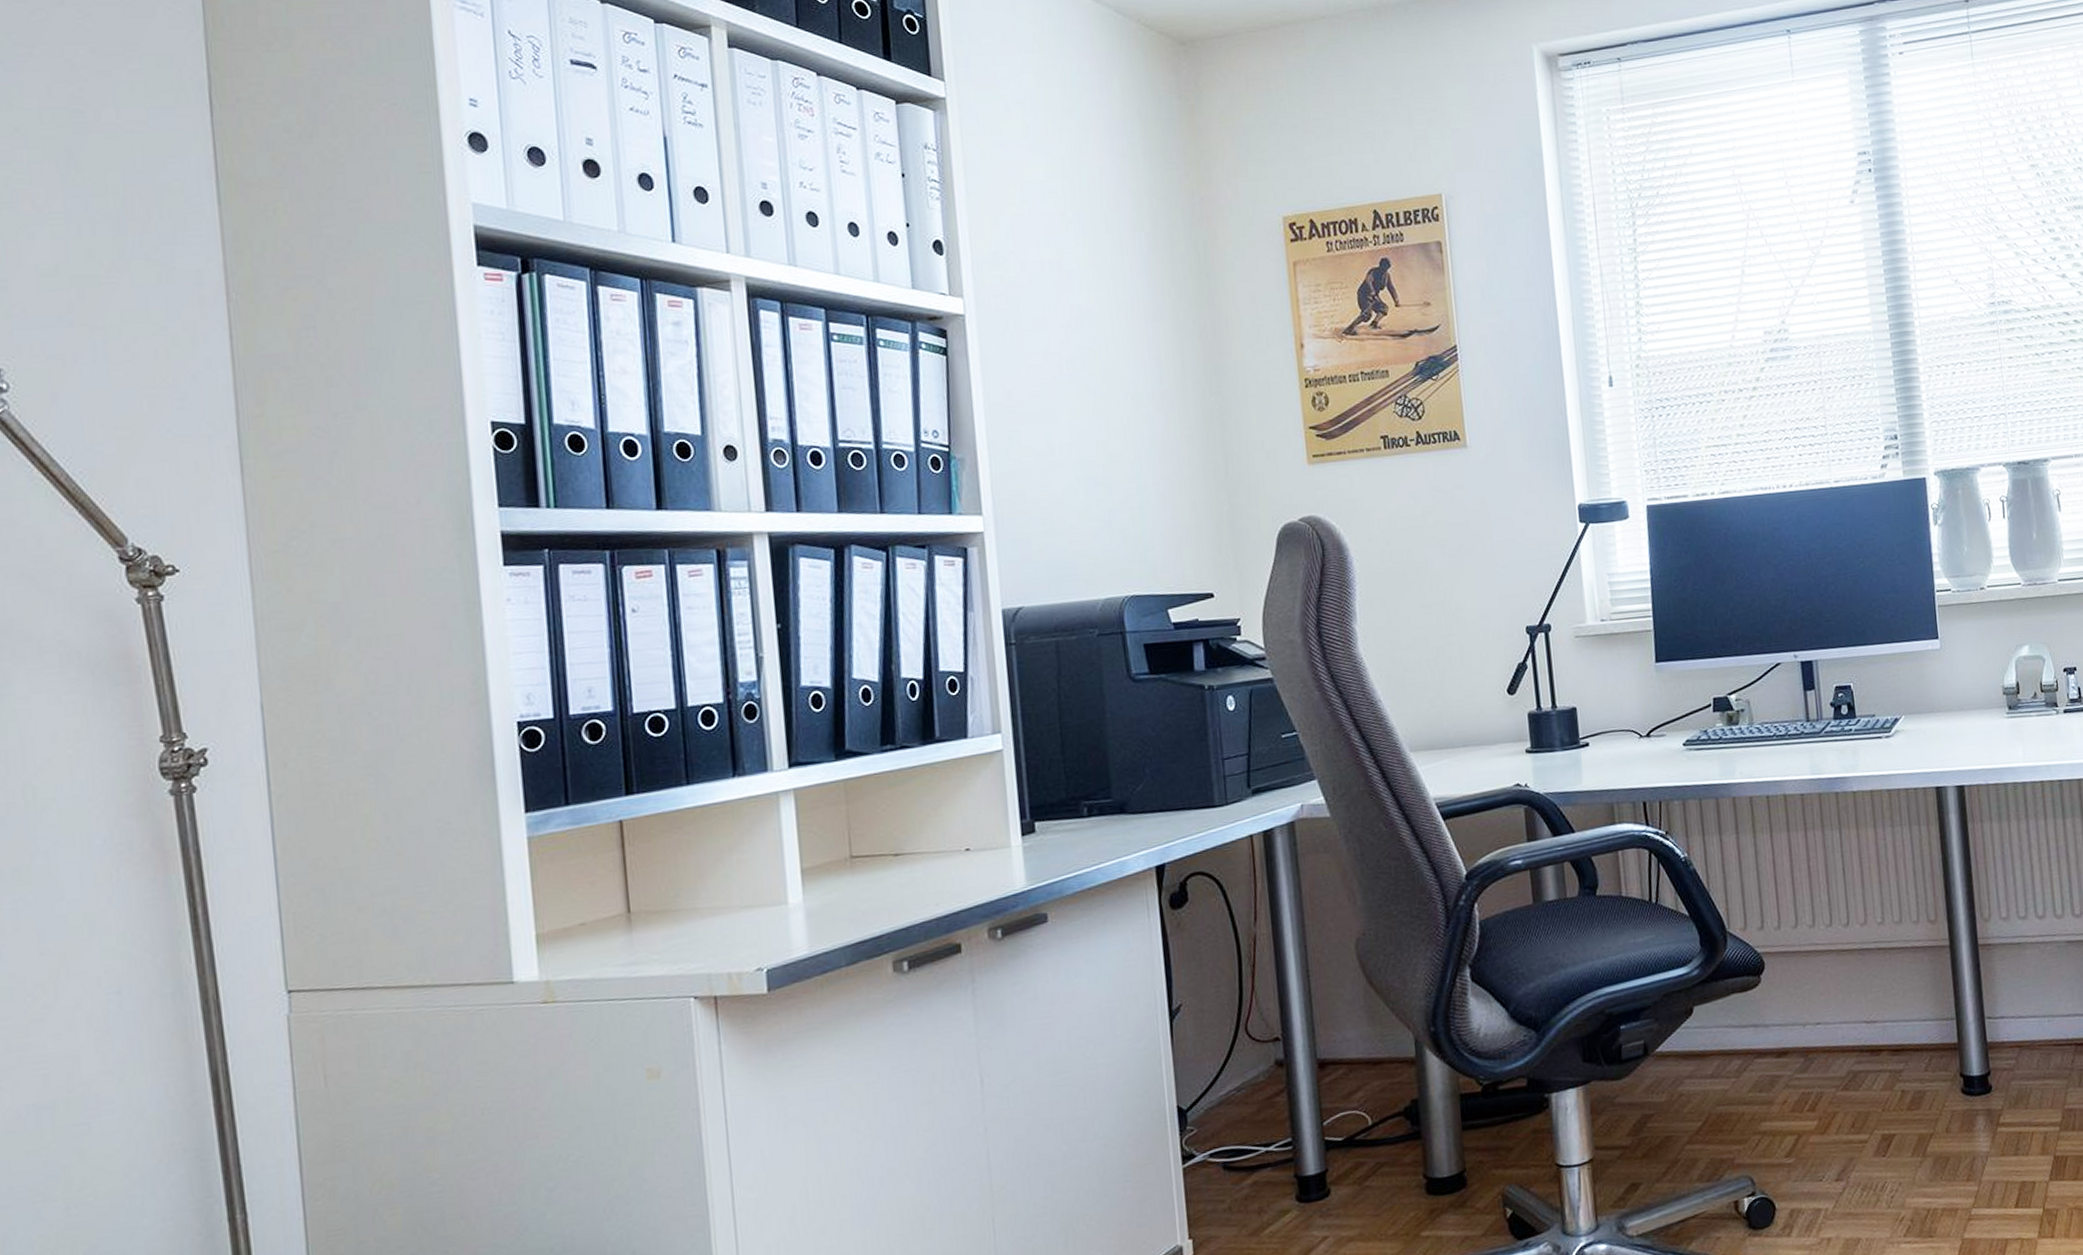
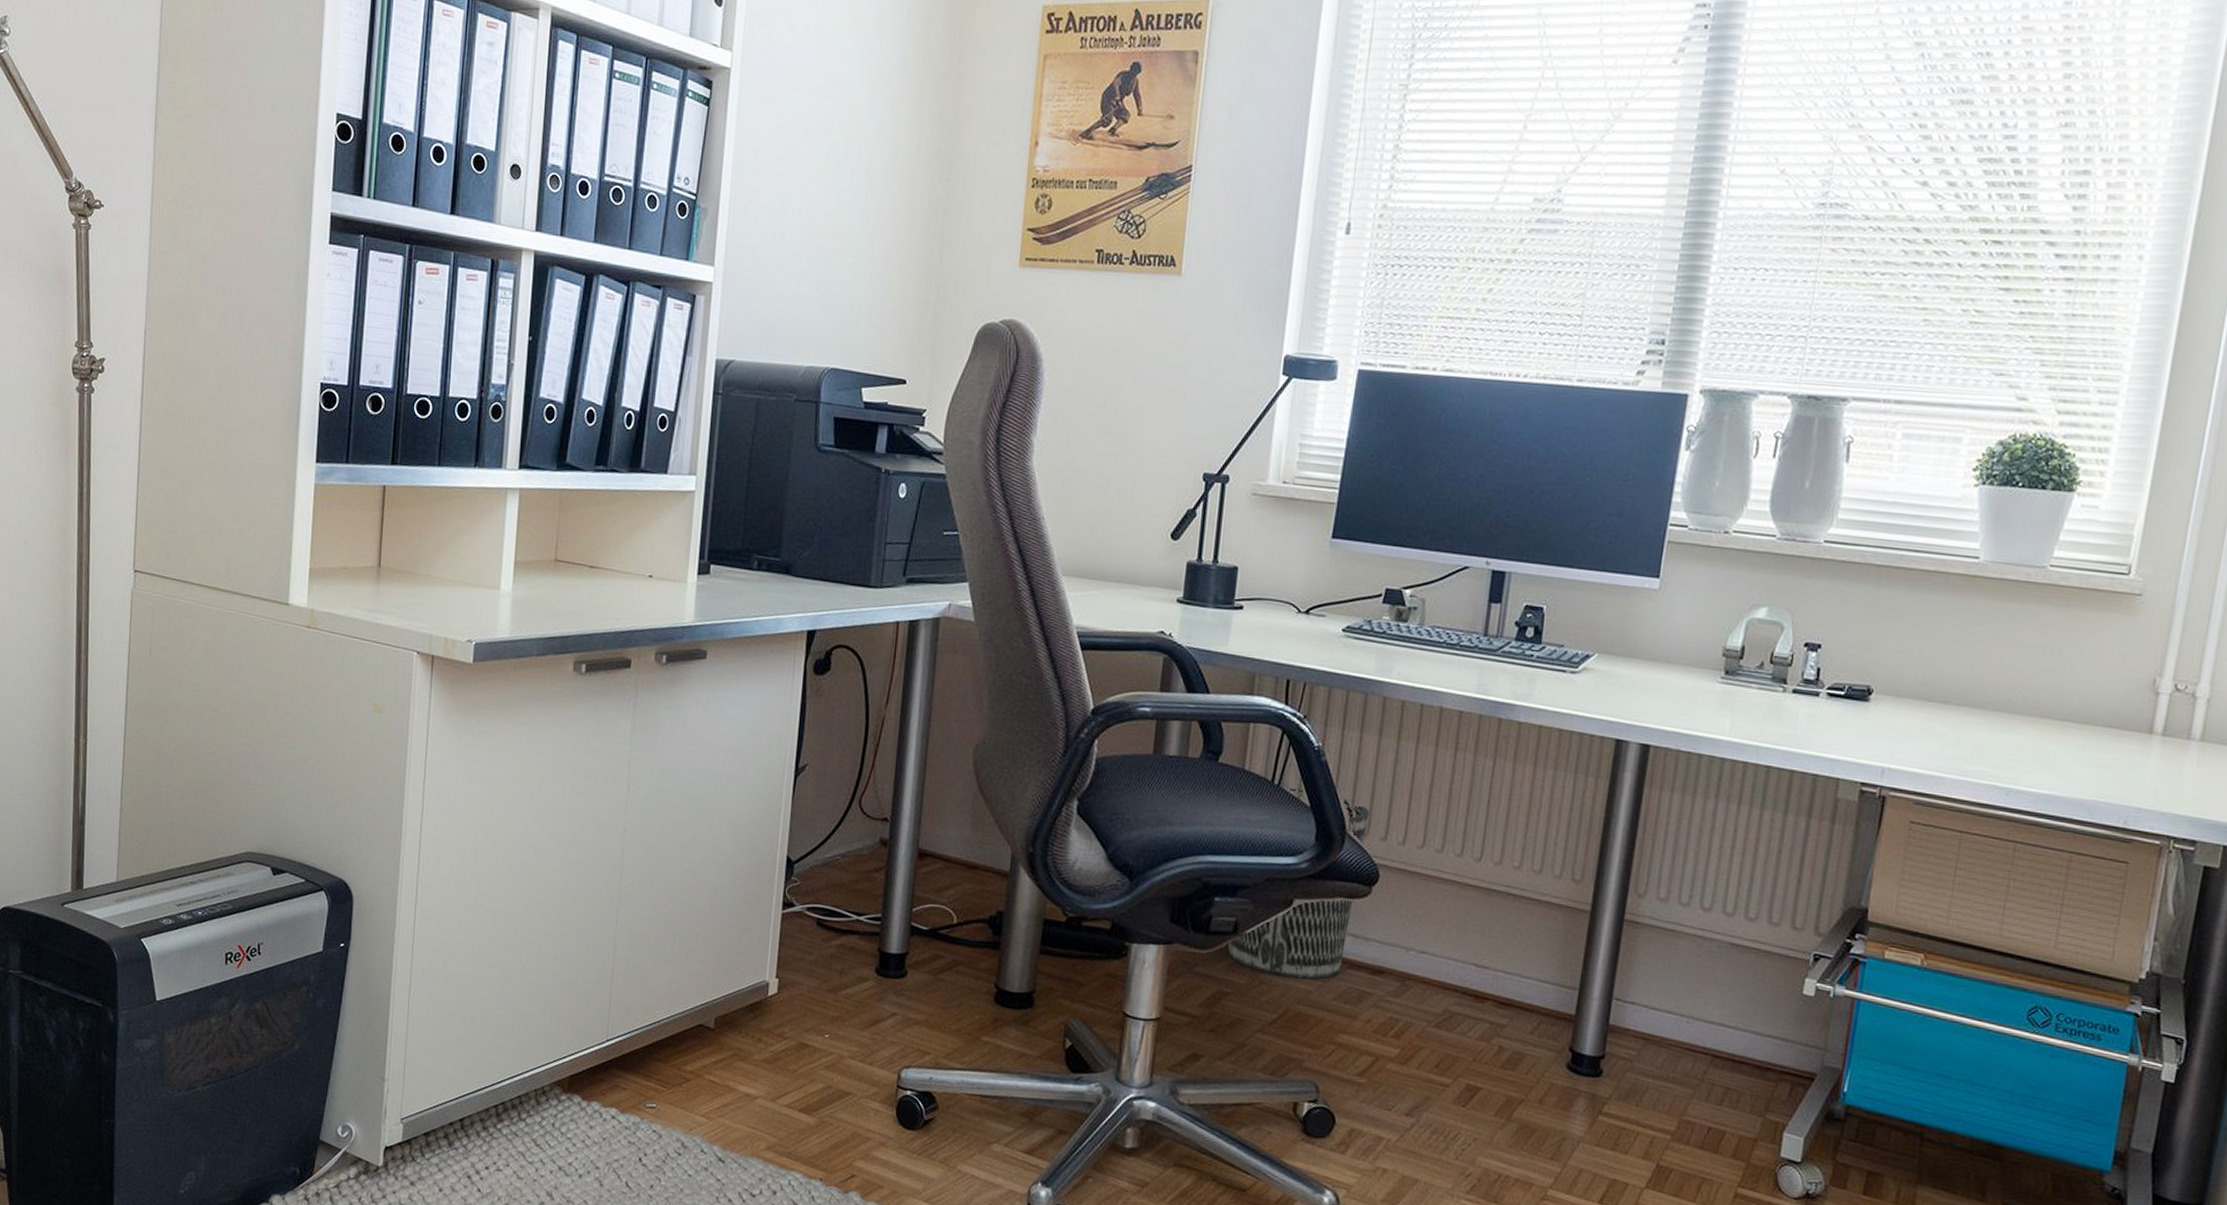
wastebasket: none [1642,899,1750,1086] -> present [1228,787,1369,980]

